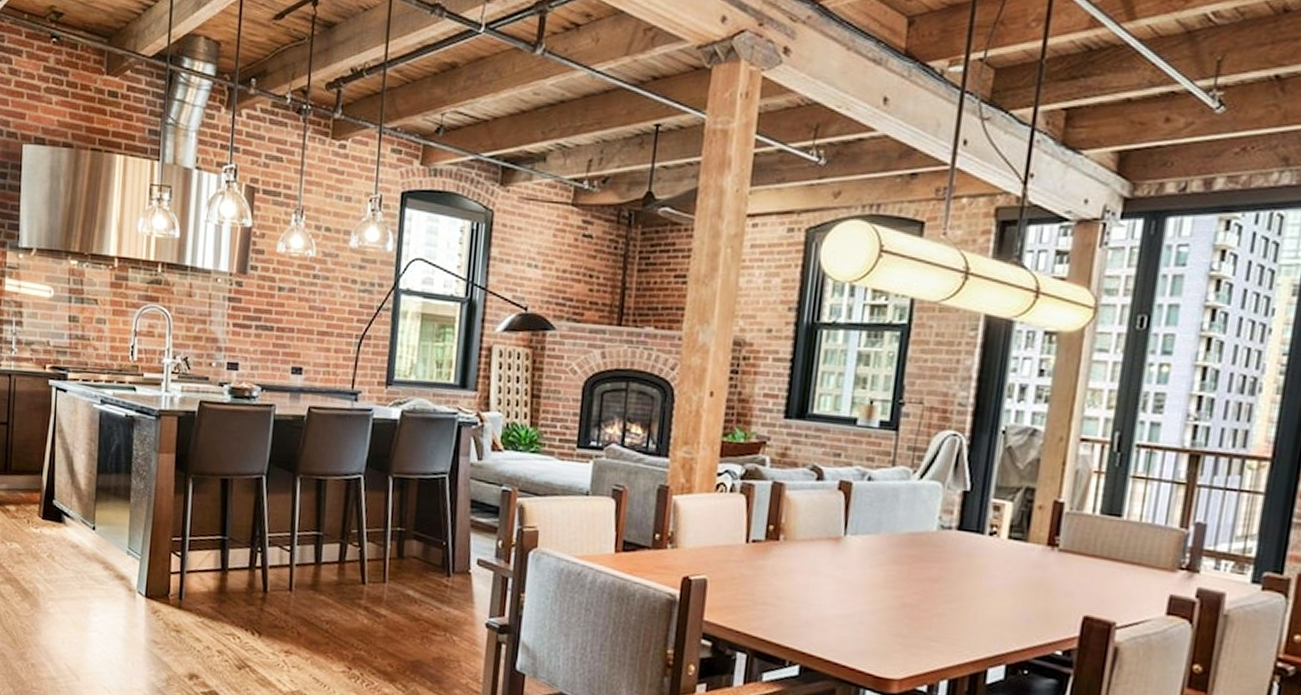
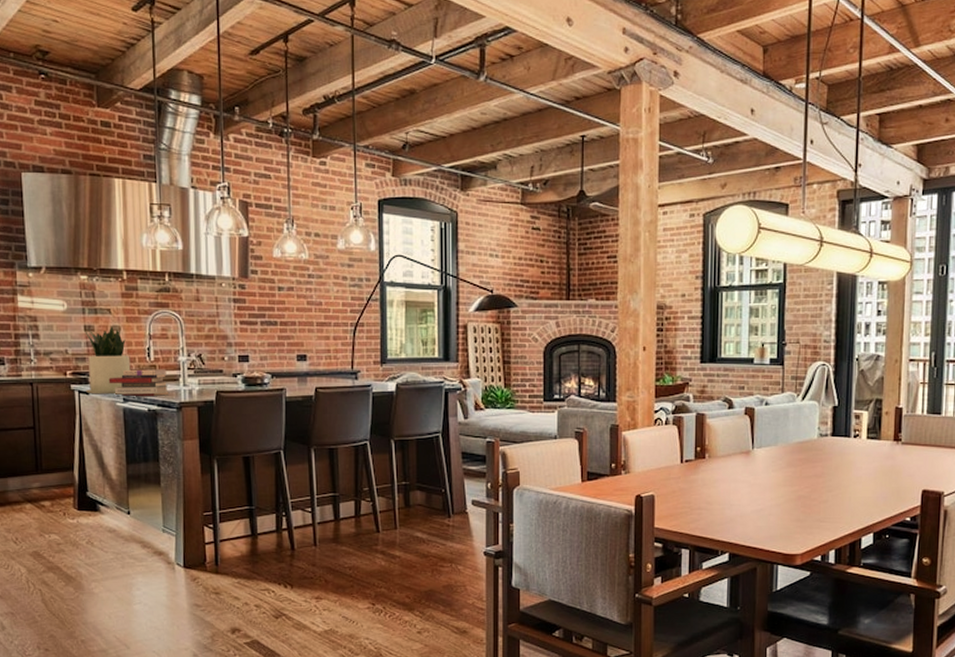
planter: none [64,319,113,395] -> present [84,327,131,394]
books: none [88,368,149,401] -> present [108,369,169,396]

